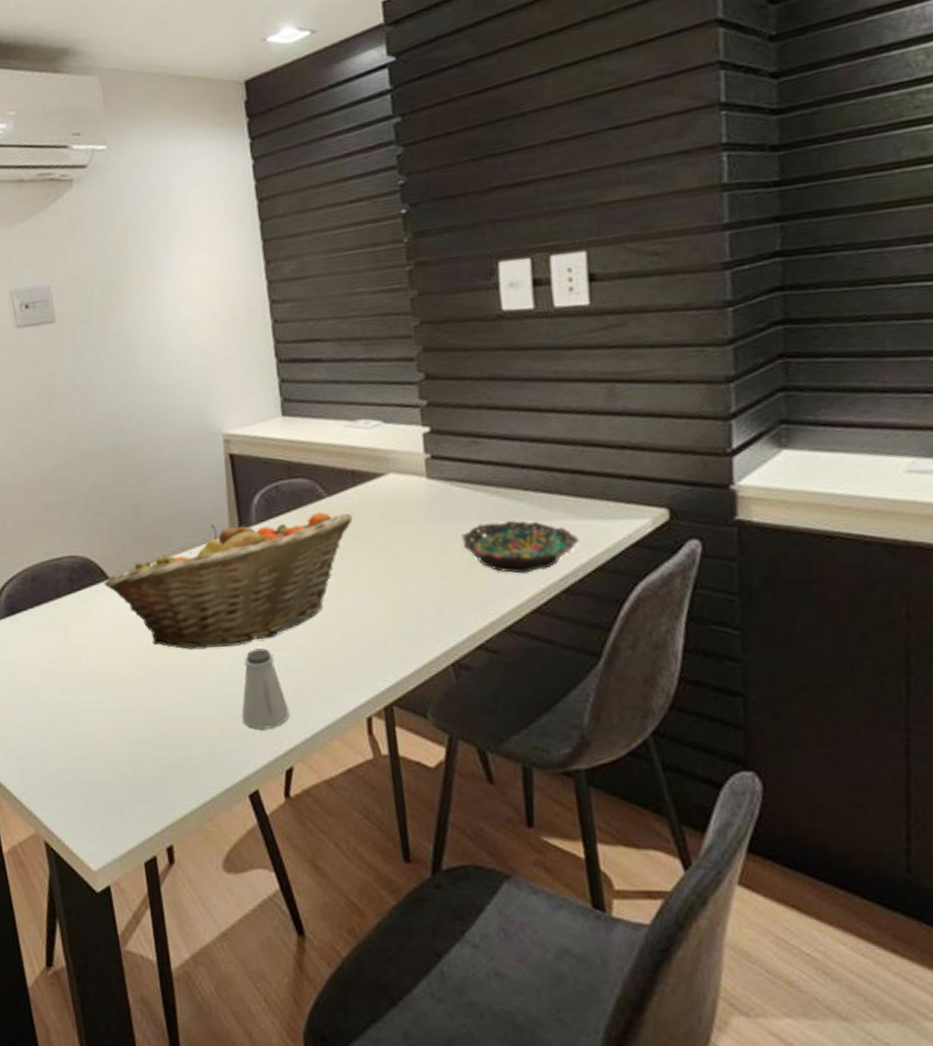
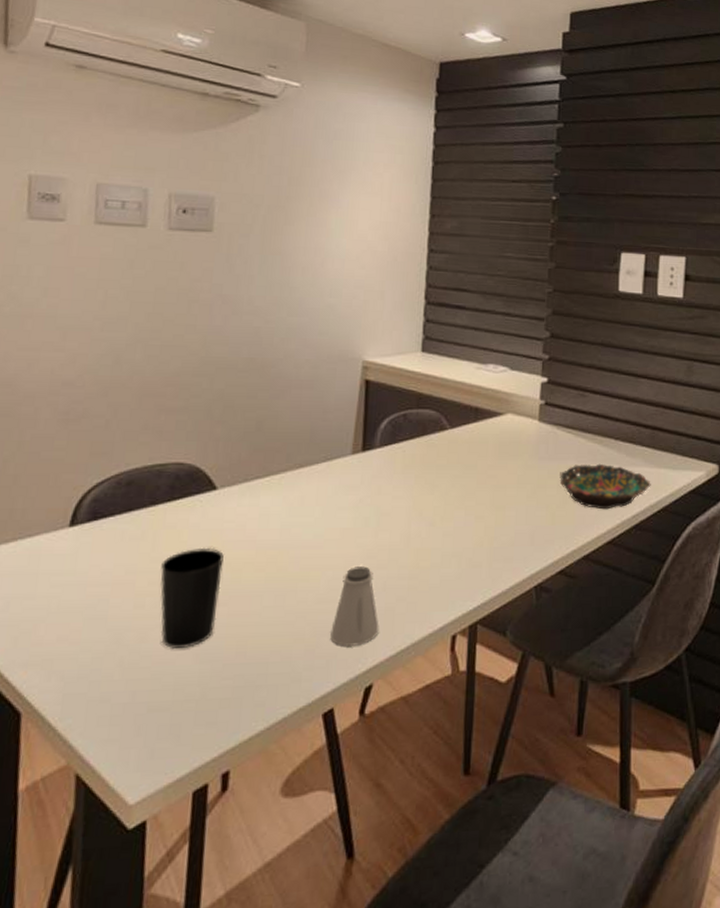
cup: none [76,635,134,732] -> present [160,547,224,650]
fruit basket: present [104,512,353,650] -> none [209,442,469,565]

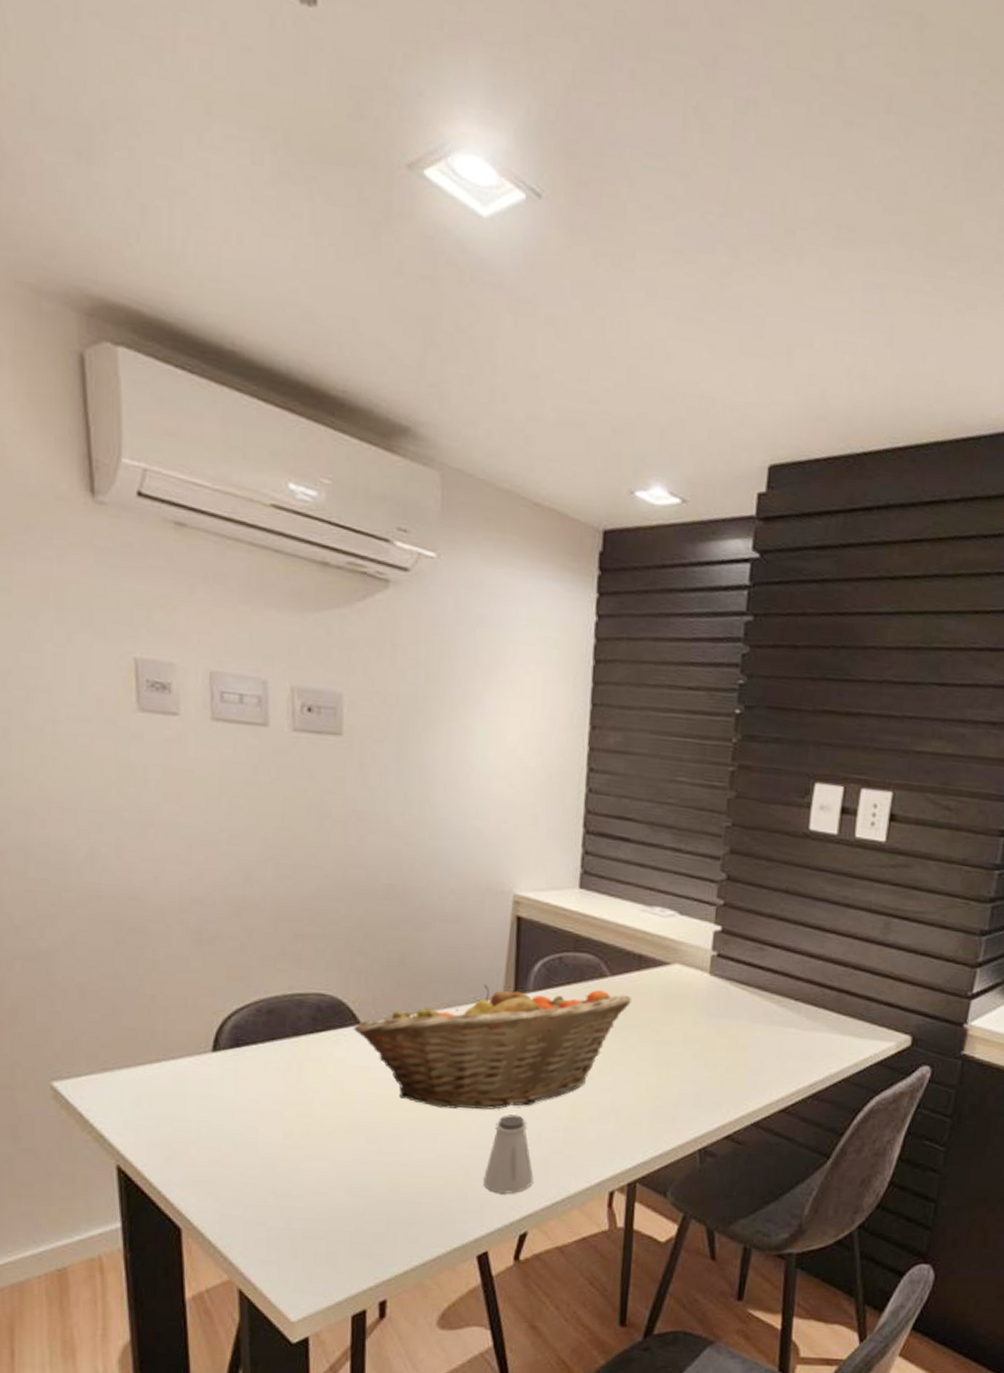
cup: present [160,547,224,650] -> none [308,1083,371,1182]
fruit basket: none [209,442,469,565] -> present [353,985,631,1110]
bowl: present [559,463,651,510] -> none [730,1025,833,1076]

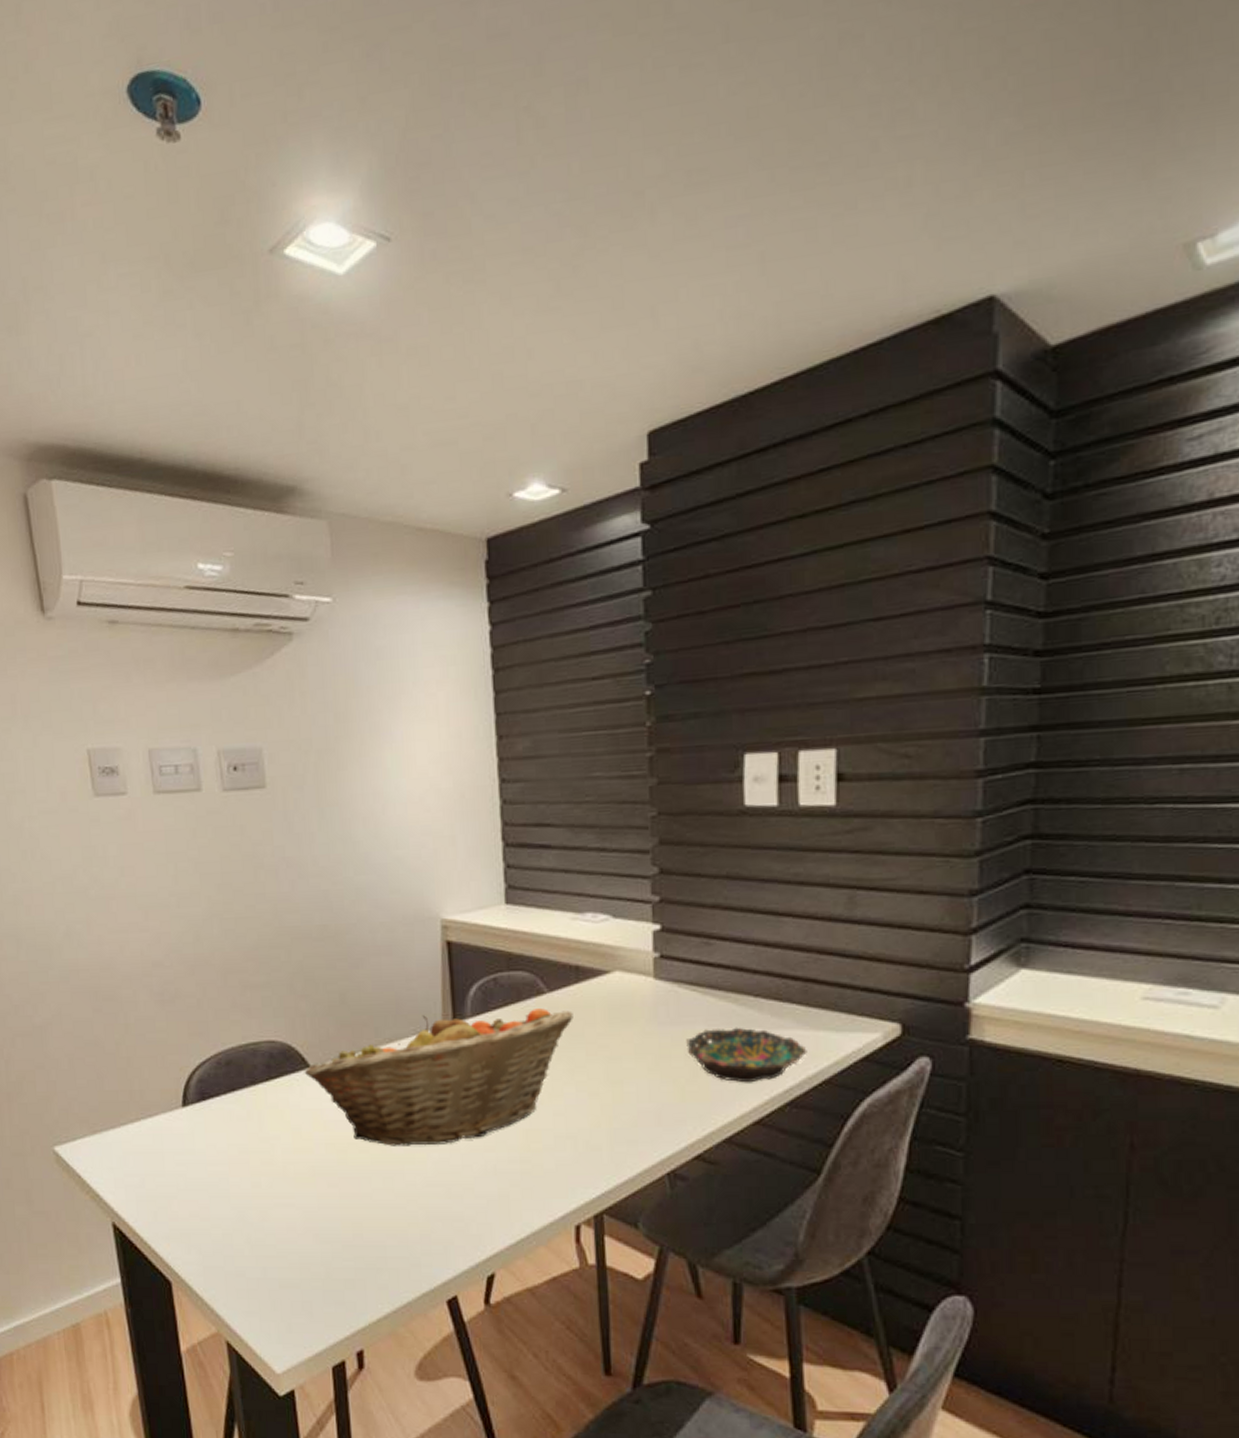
saltshaker: present [483,1114,534,1194] -> none [444,1148,495,1233]
bowl: none [730,1025,833,1076] -> present [686,1027,807,1083]

